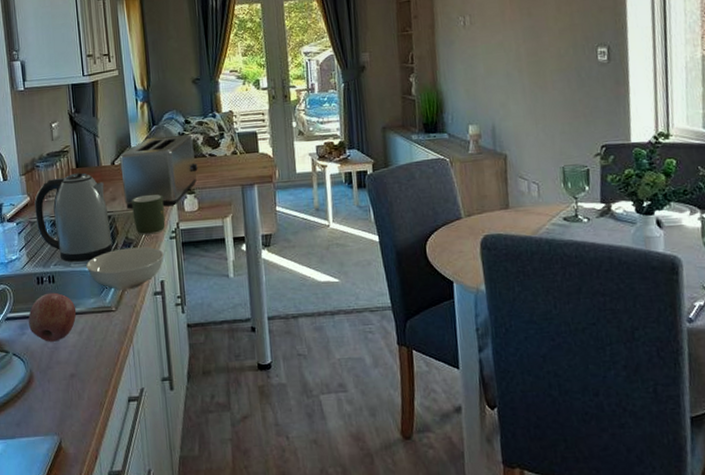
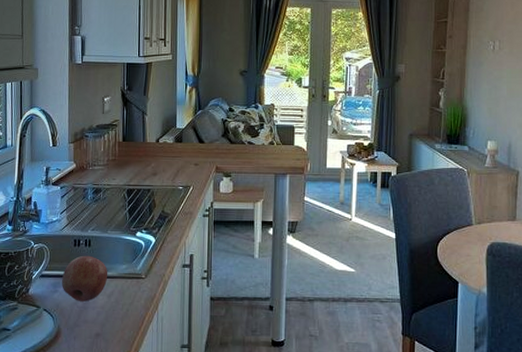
kettle: present [34,172,113,262] -> none [79,146,149,229]
bowl: present [86,246,164,291] -> none [122,221,196,260]
toaster: present [120,134,198,209] -> none [164,120,236,186]
mug: present [132,194,166,235] -> none [171,173,201,211]

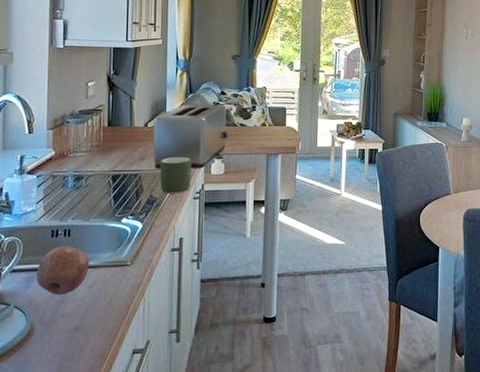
toaster: none [164,120,236,186] -> present [153,104,228,169]
mug: none [171,173,201,211] -> present [160,156,192,194]

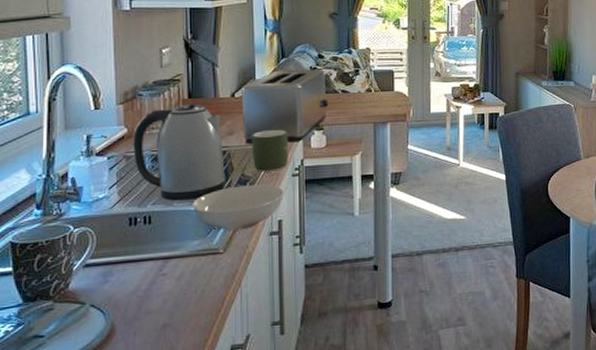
fruit: present [36,246,90,295] -> none [114,234,176,290]
kettle: none [58,131,136,217] -> present [133,104,225,201]
bowl: none [106,205,186,246] -> present [192,184,285,231]

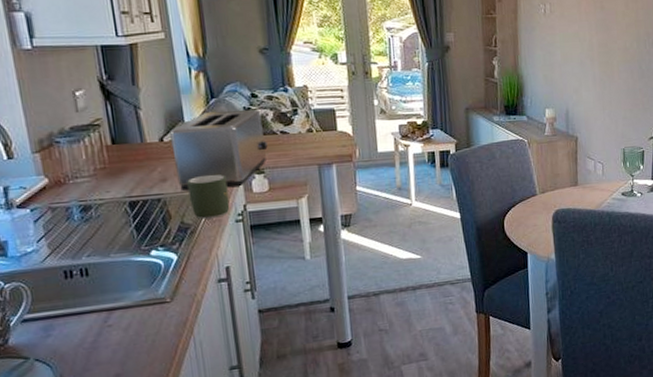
kettle: present [133,104,225,201] -> none [55,150,165,252]
bowl: present [192,184,285,231] -> none [130,231,229,280]

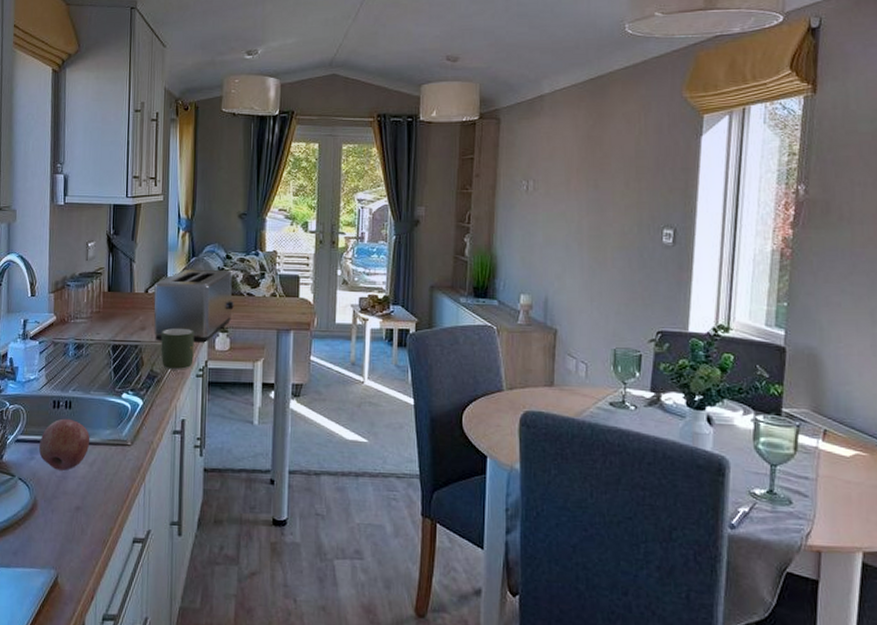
fruit: none [54,286,120,342] -> present [39,418,90,471]

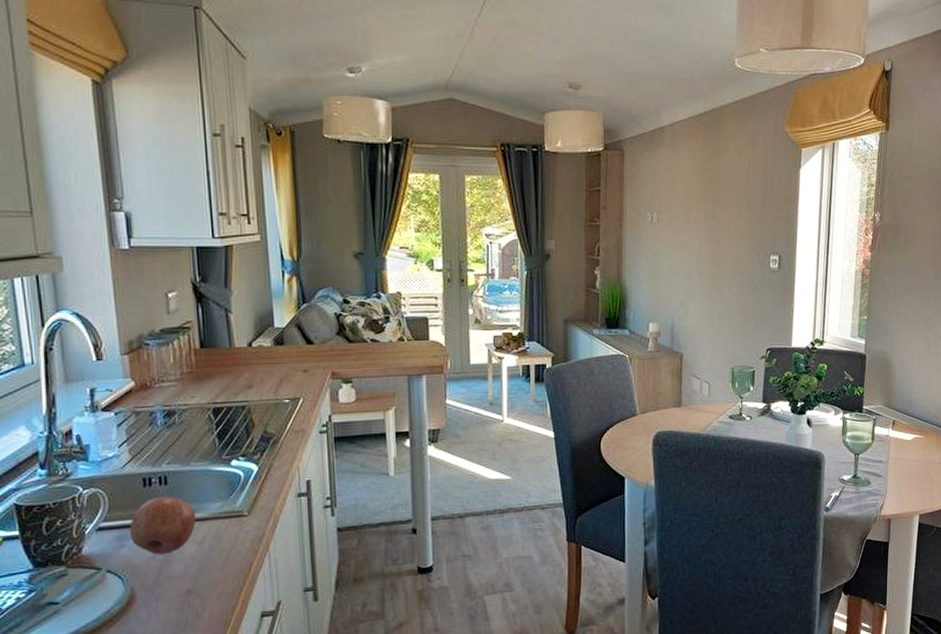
toaster: present [153,269,234,343] -> none [259,315,357,398]
mug: present [161,327,195,370] -> none [273,382,315,429]

